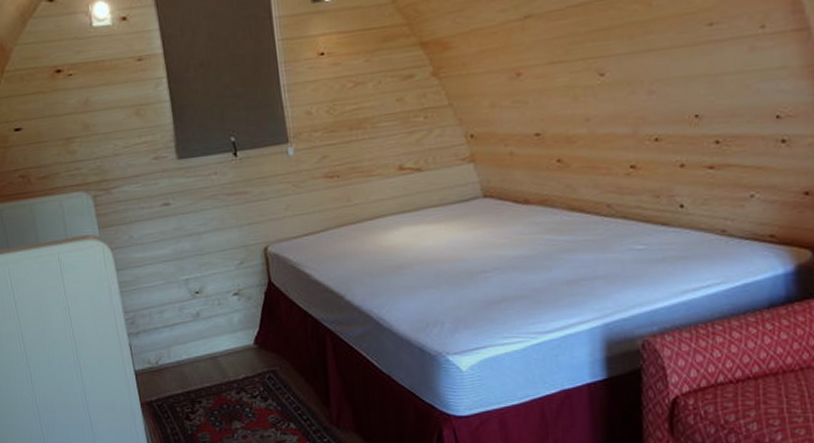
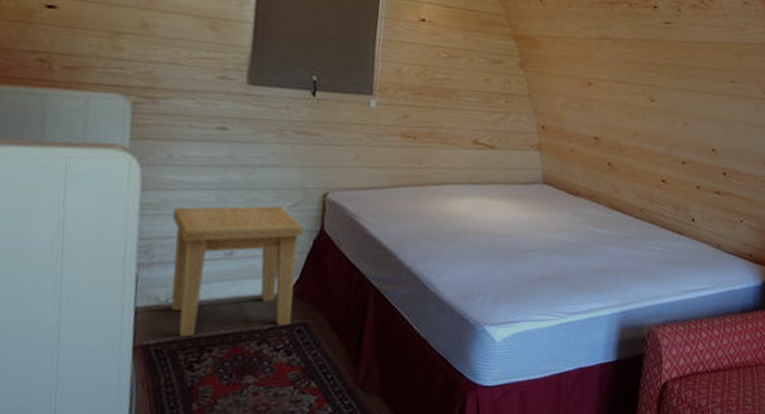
side table: none [144,266,261,392] -> present [171,205,305,337]

